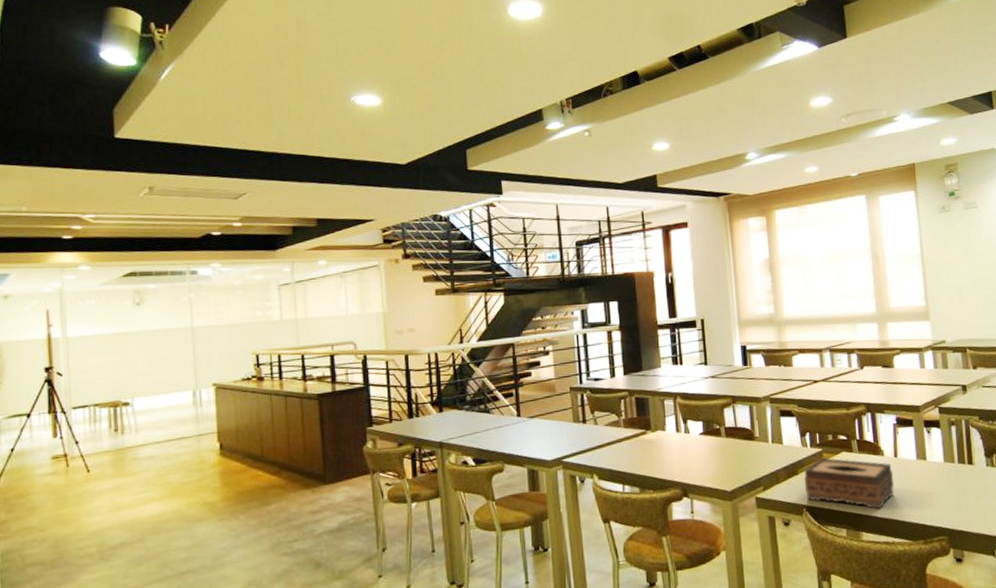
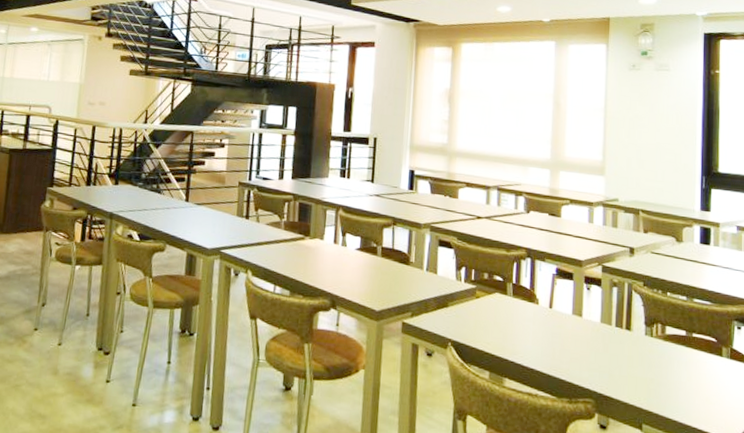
tissue box: present [804,457,895,509] -> none [453,294,546,358]

